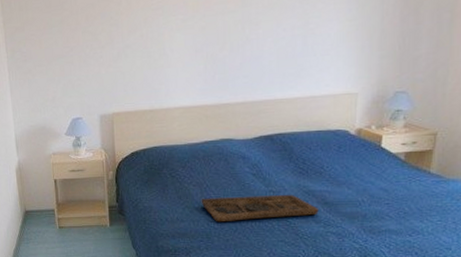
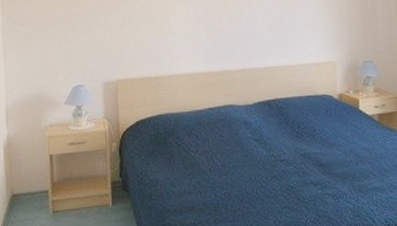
decorative tray: present [201,194,319,222] -> none [207,158,315,192]

